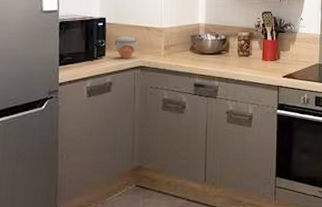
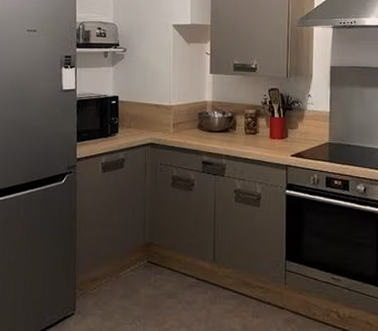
jar: present [114,35,138,59] -> none [126,113,148,136]

